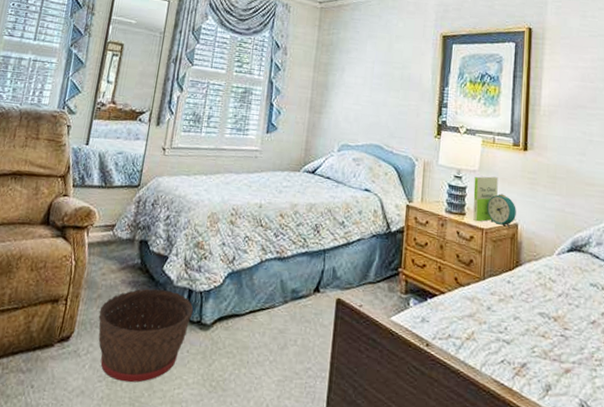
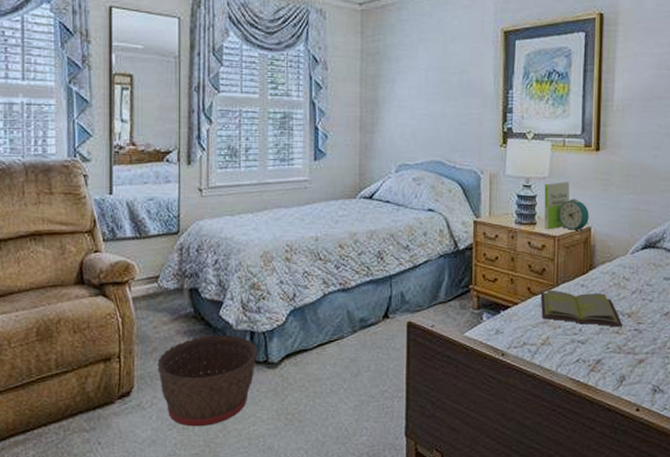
diary: none [467,282,549,331] -> present [540,289,623,327]

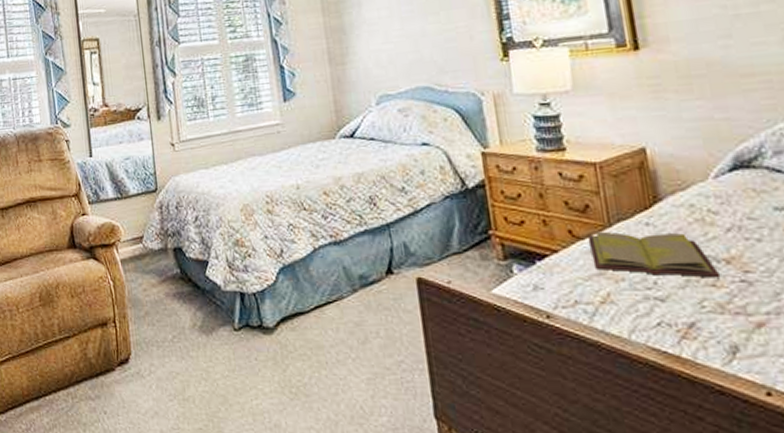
basket: present [157,334,258,427] -> none [150,296,251,399]
book: present [544,182,570,230] -> none [568,93,607,156]
alarm clock: present [559,198,589,232] -> none [594,113,641,154]

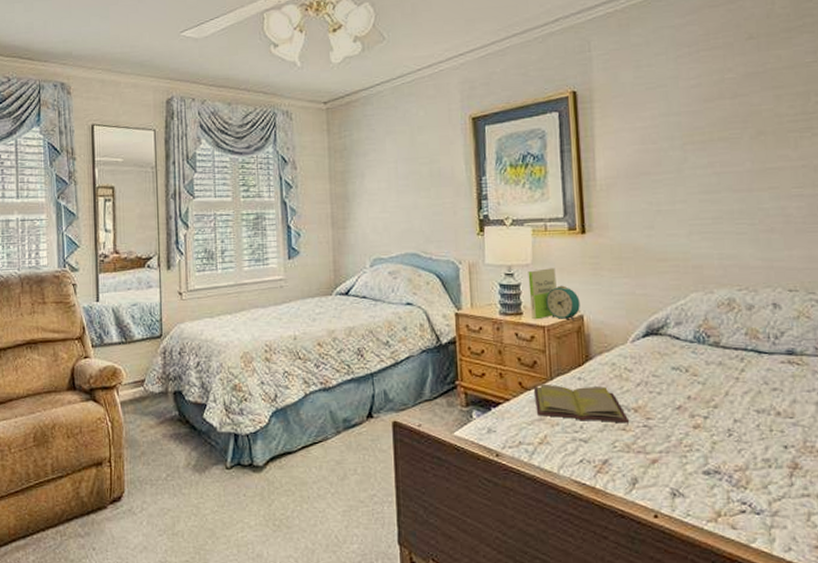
book: none [568,93,607,156] -> present [528,268,557,320]
alarm clock: none [594,113,641,154] -> present [546,285,580,320]

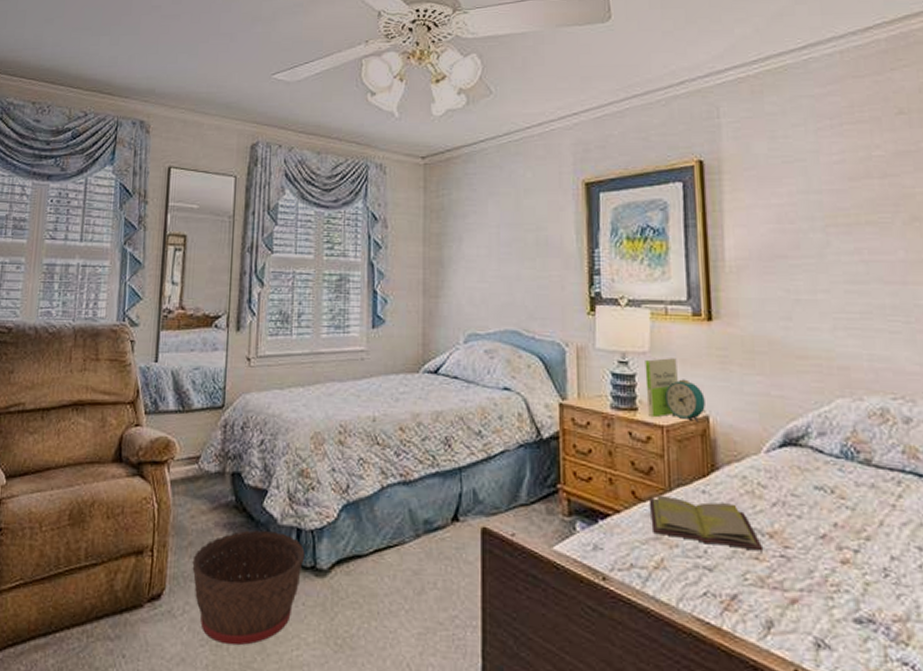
basket: none [146,437,243,533] -> present [192,530,305,645]

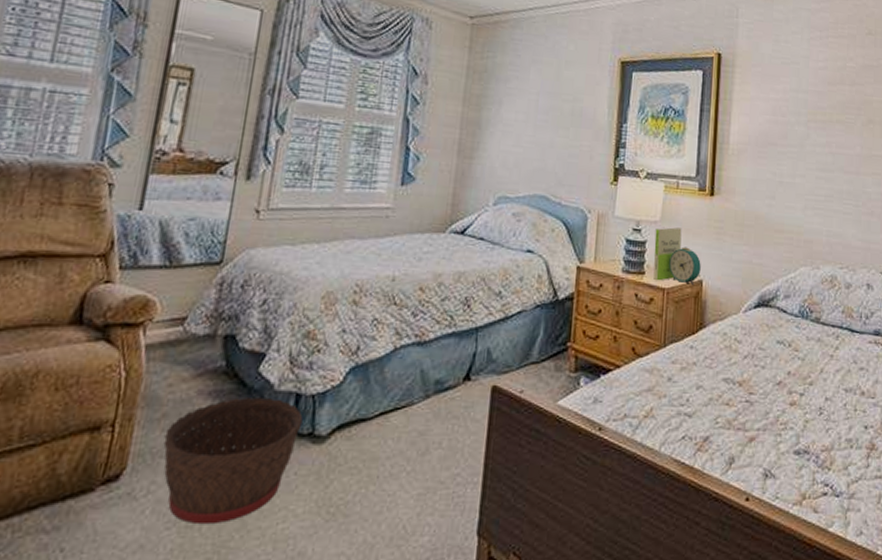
diary: present [648,495,764,552] -> none [645,350,734,398]

